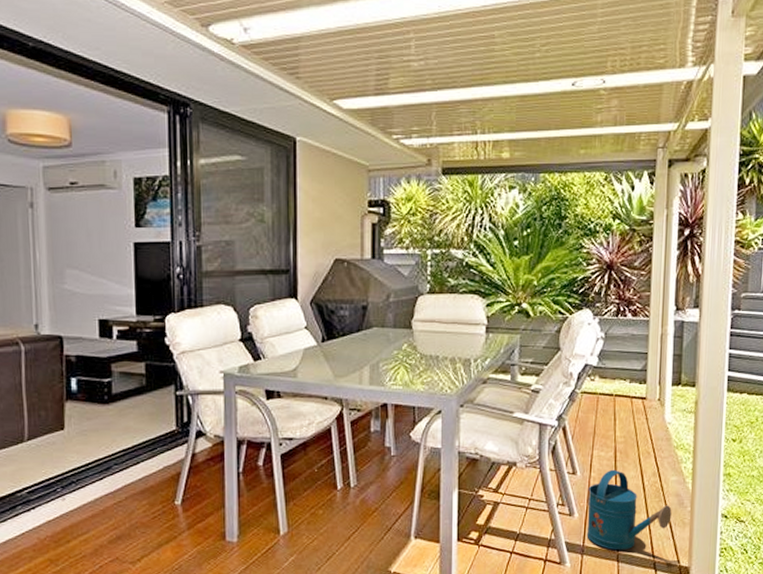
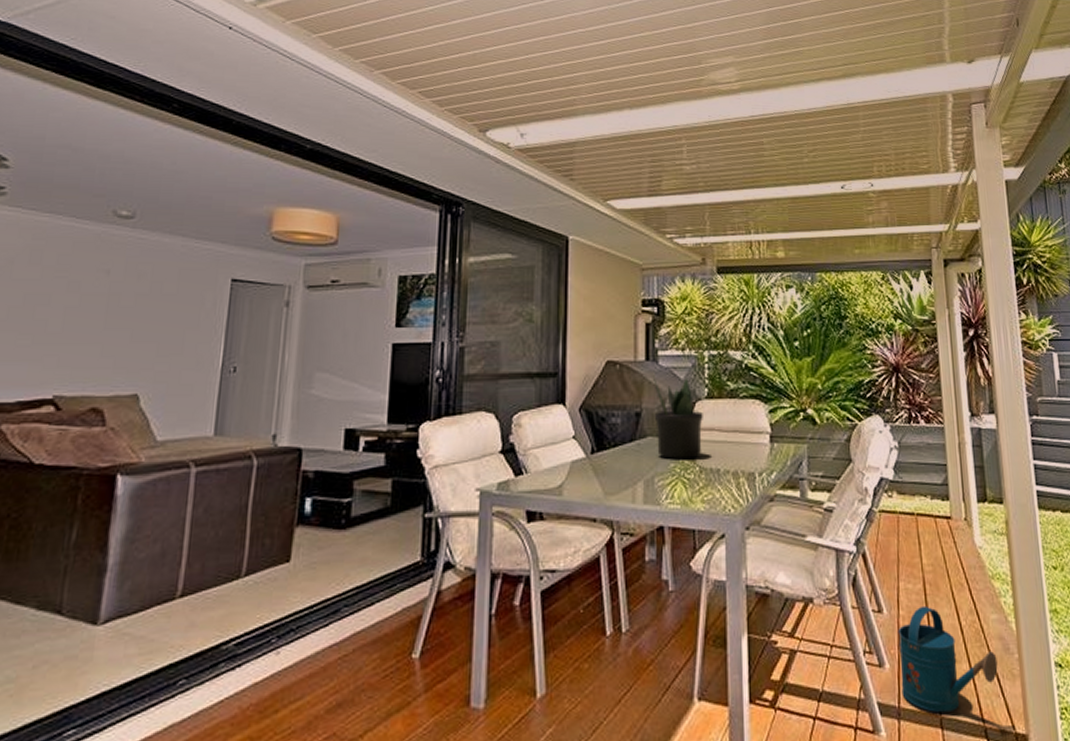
planter: none [379,273,425,348] -> present [653,376,703,460]

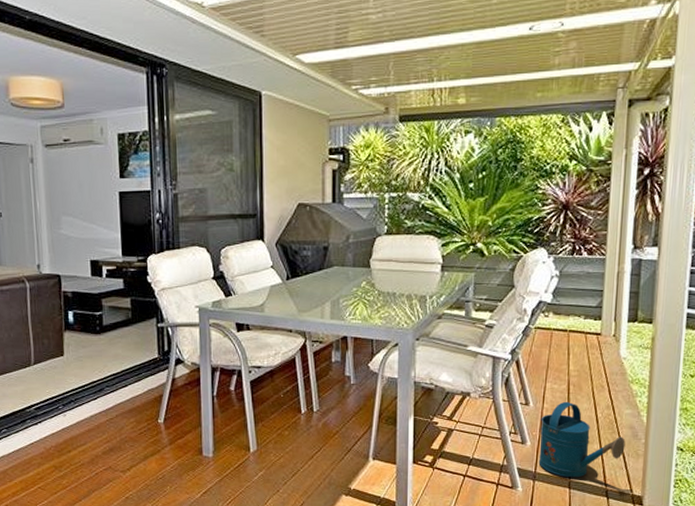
planter: present [653,376,703,460] -> none [339,216,382,285]

